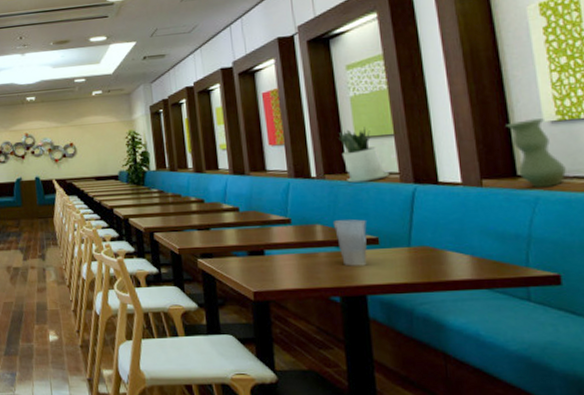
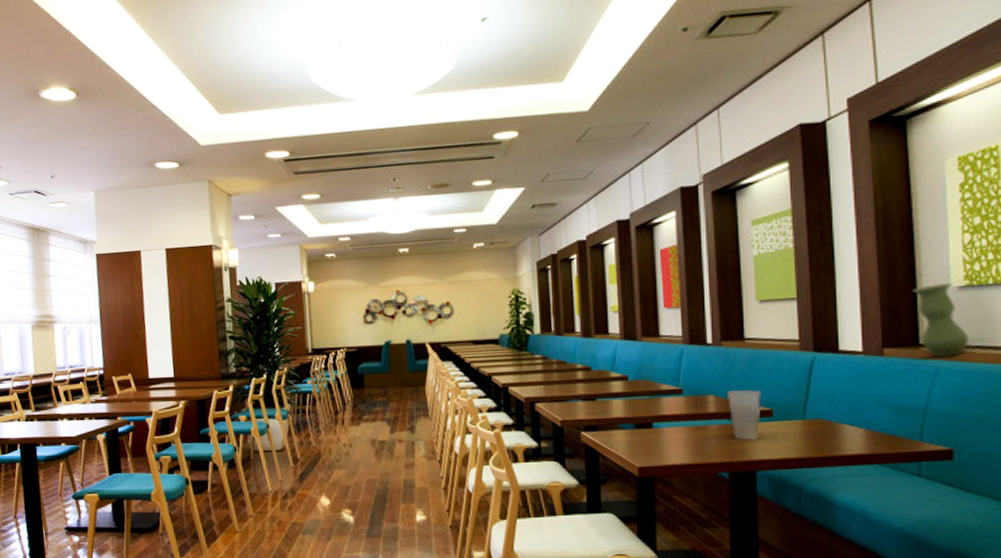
planter: present [338,127,390,183] -> none [738,289,789,350]

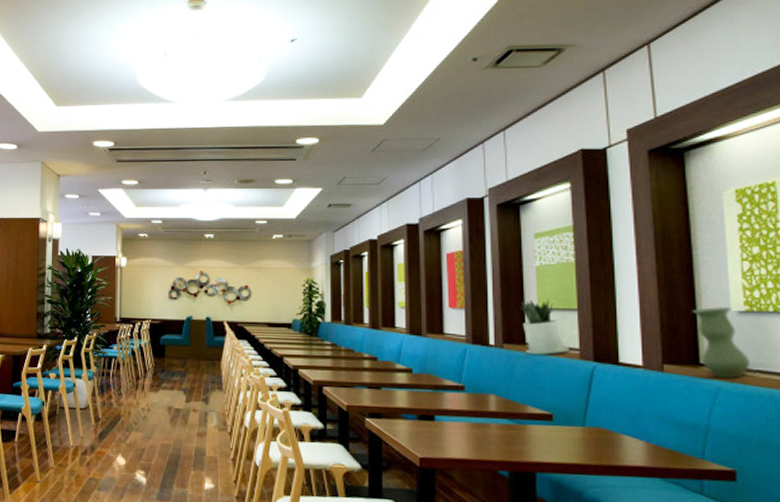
cup: present [726,390,761,440] -> none [507,392,542,442]
planter: none [738,289,789,350] -> present [520,298,570,355]

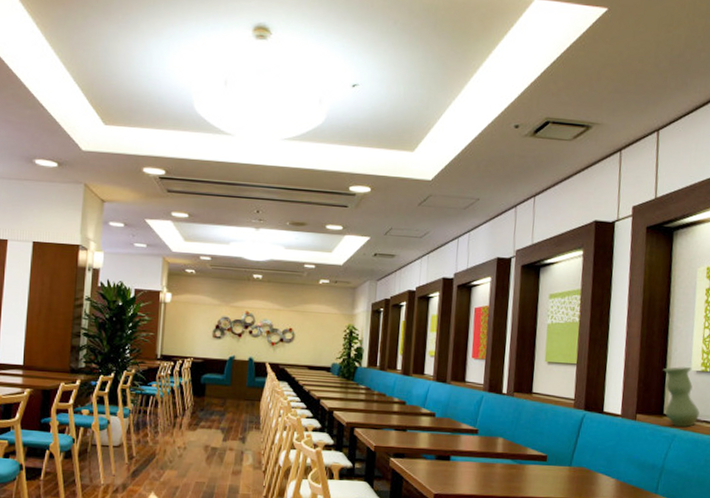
planter: present [520,298,570,355] -> none [531,353,567,404]

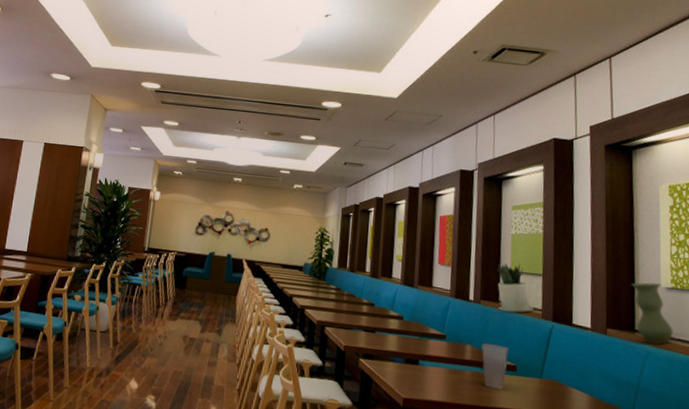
cup: none [512,436,540,480] -> present [481,343,509,390]
planter: none [531,353,567,404] -> present [497,262,534,314]

